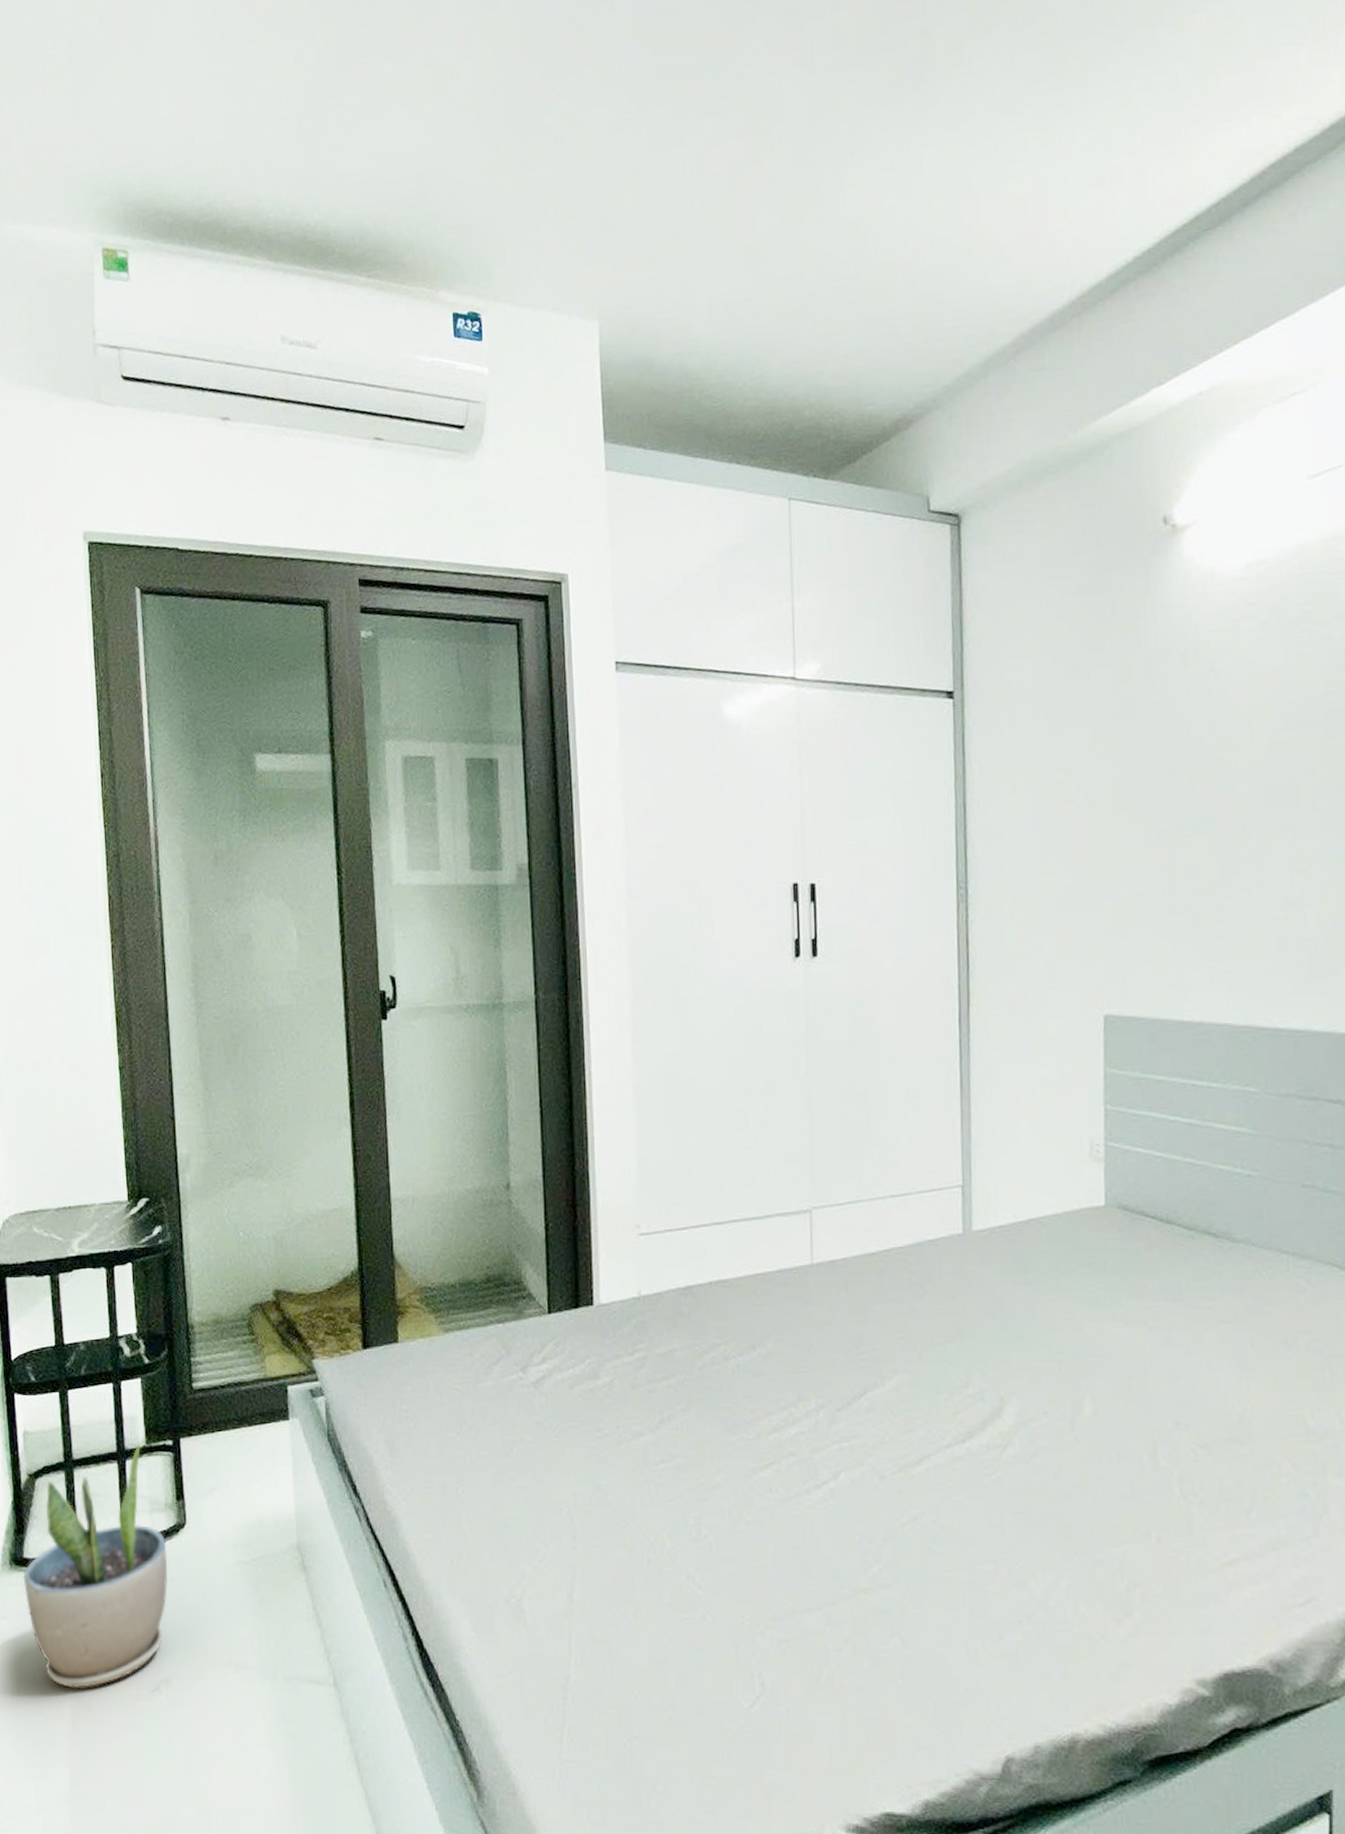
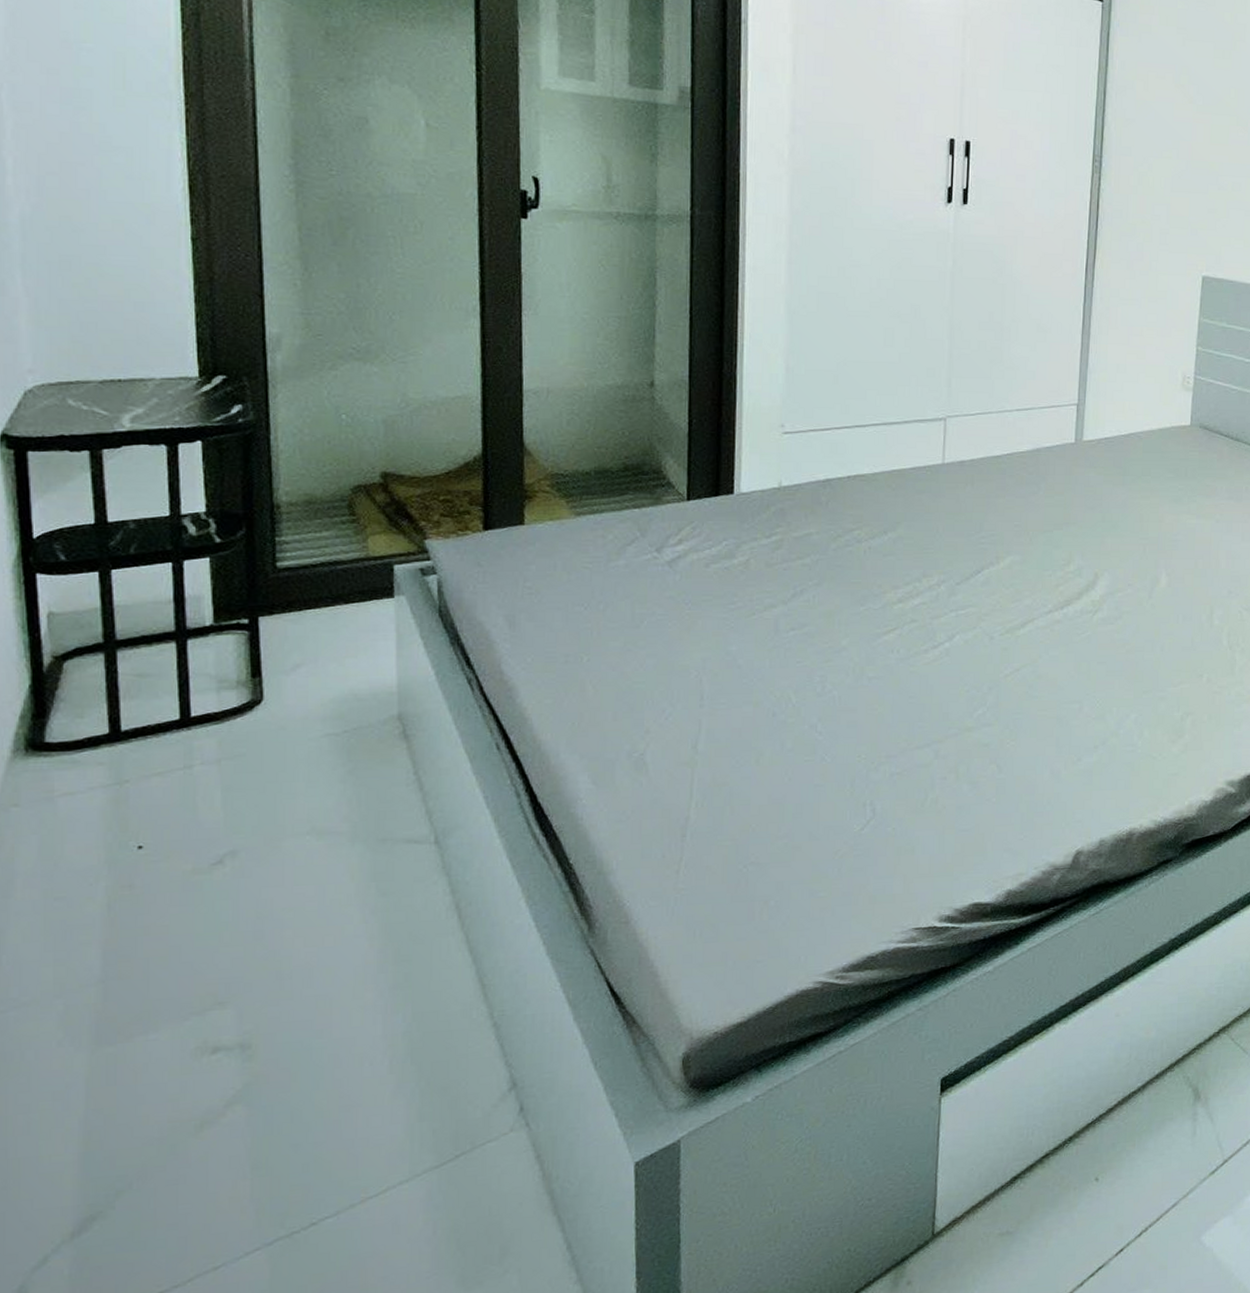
potted plant: present [23,1438,167,1689] -> none [43,617,237,870]

